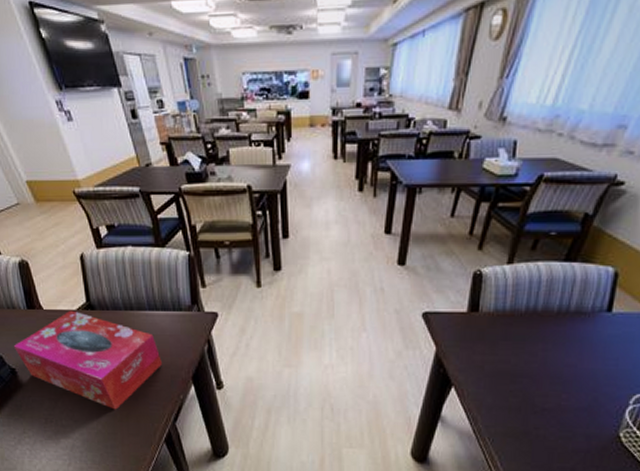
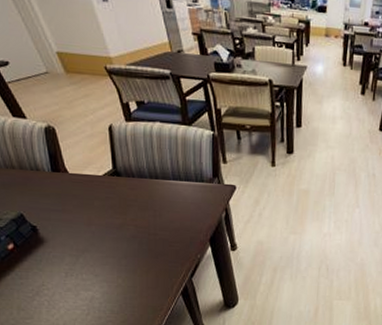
tissue box: present [13,310,162,410] -> none [35,175,182,266]

